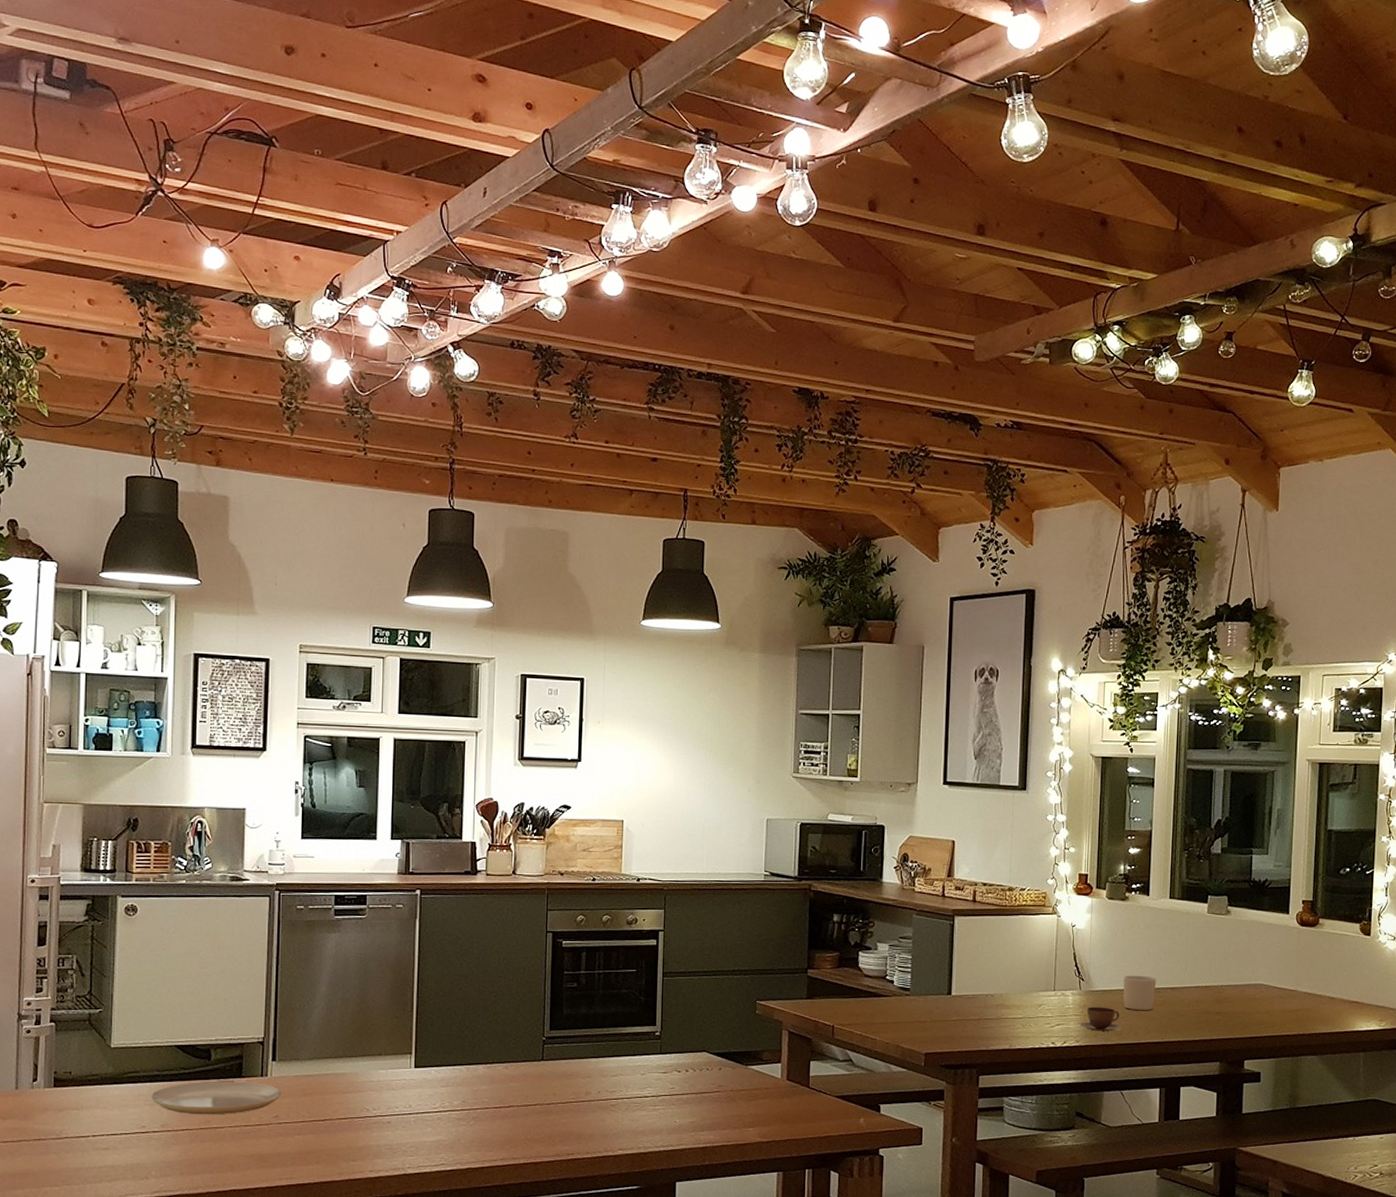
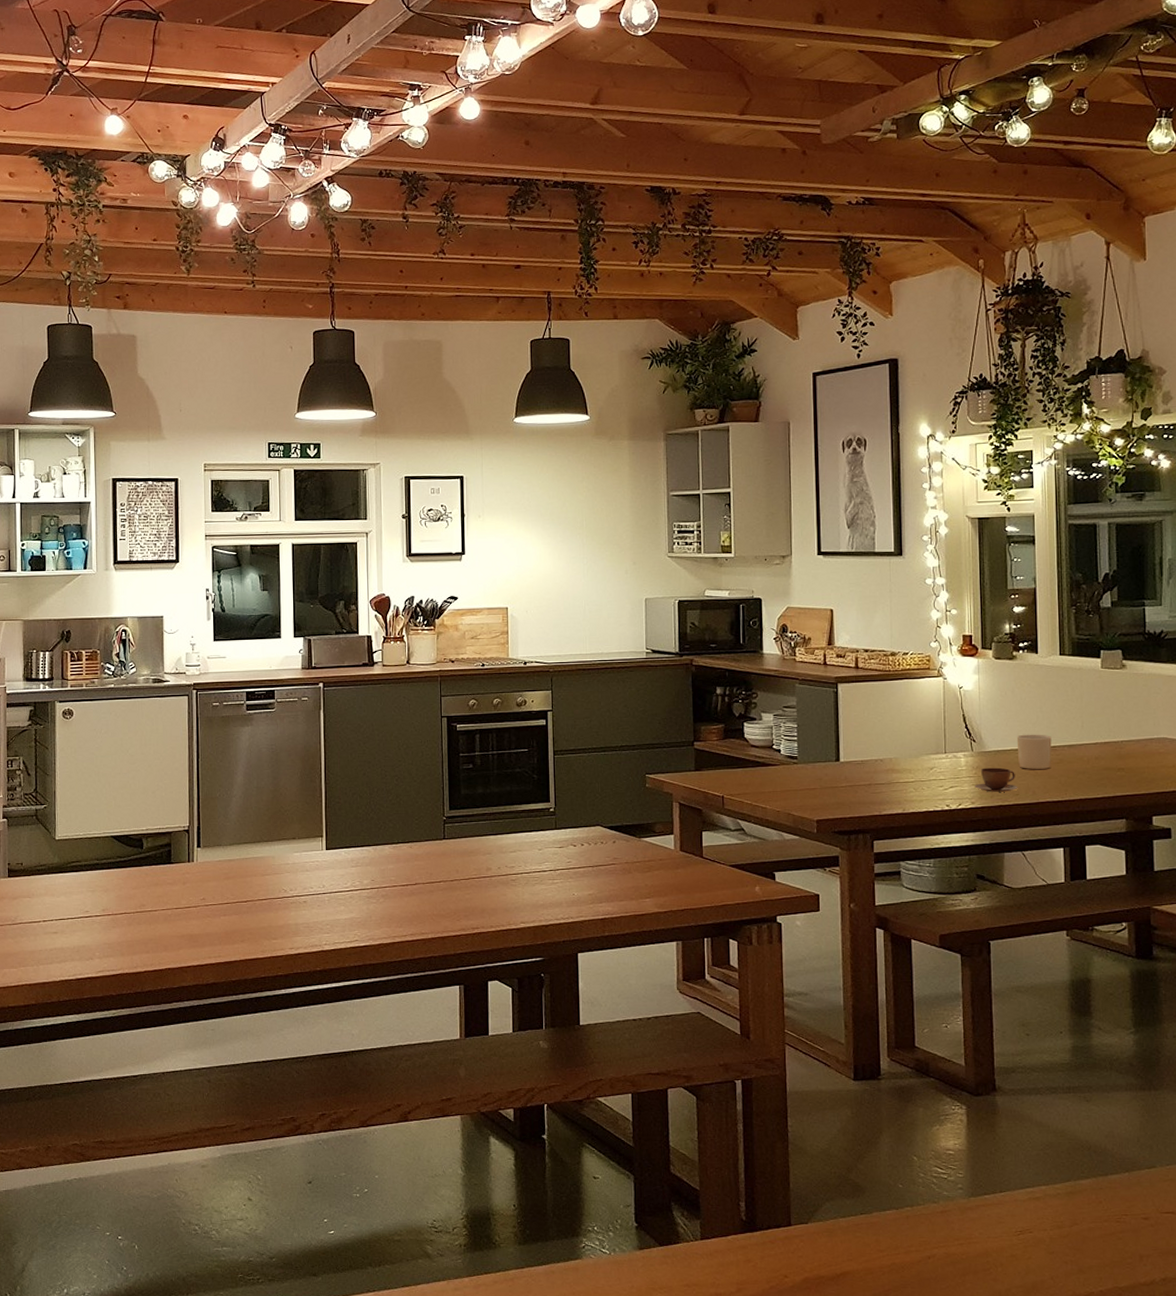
plate: present [151,1081,282,1115] -> none [92,868,207,899]

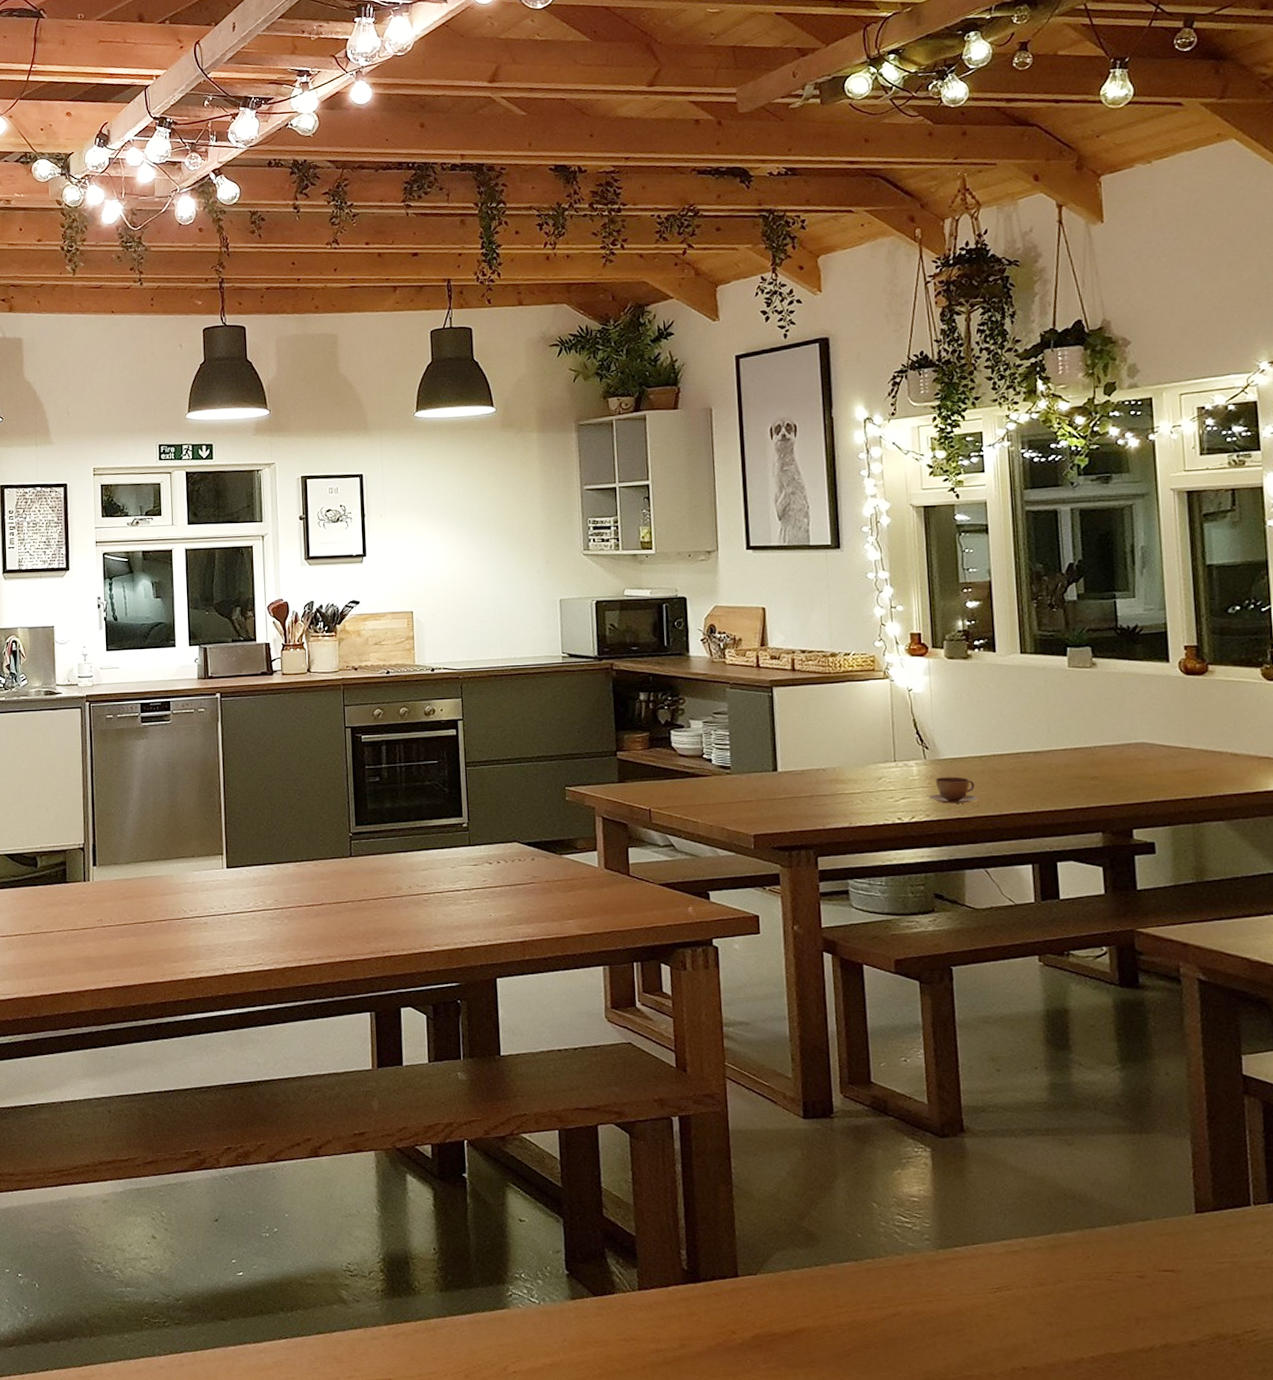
mug: present [1016,734,1052,770] -> none [974,740,1016,780]

